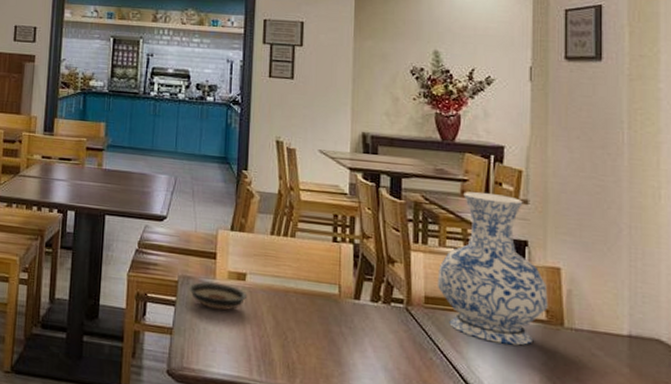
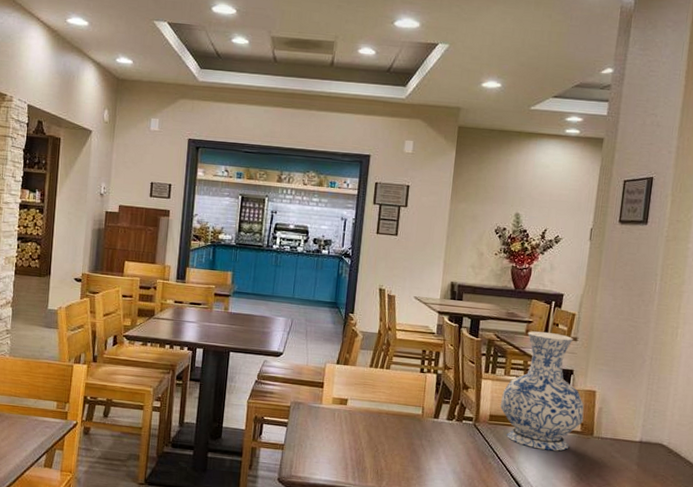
saucer: present [189,282,248,311] -> none [299,406,348,430]

